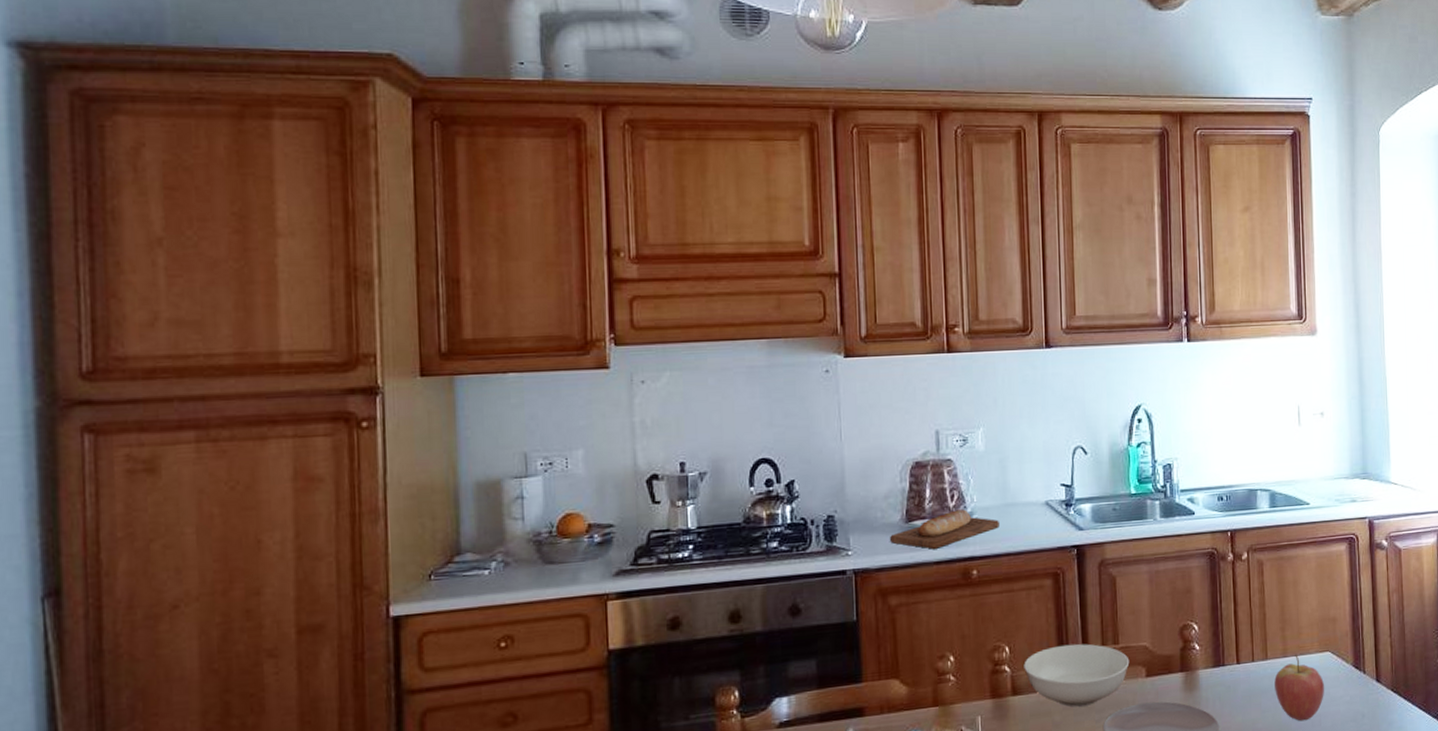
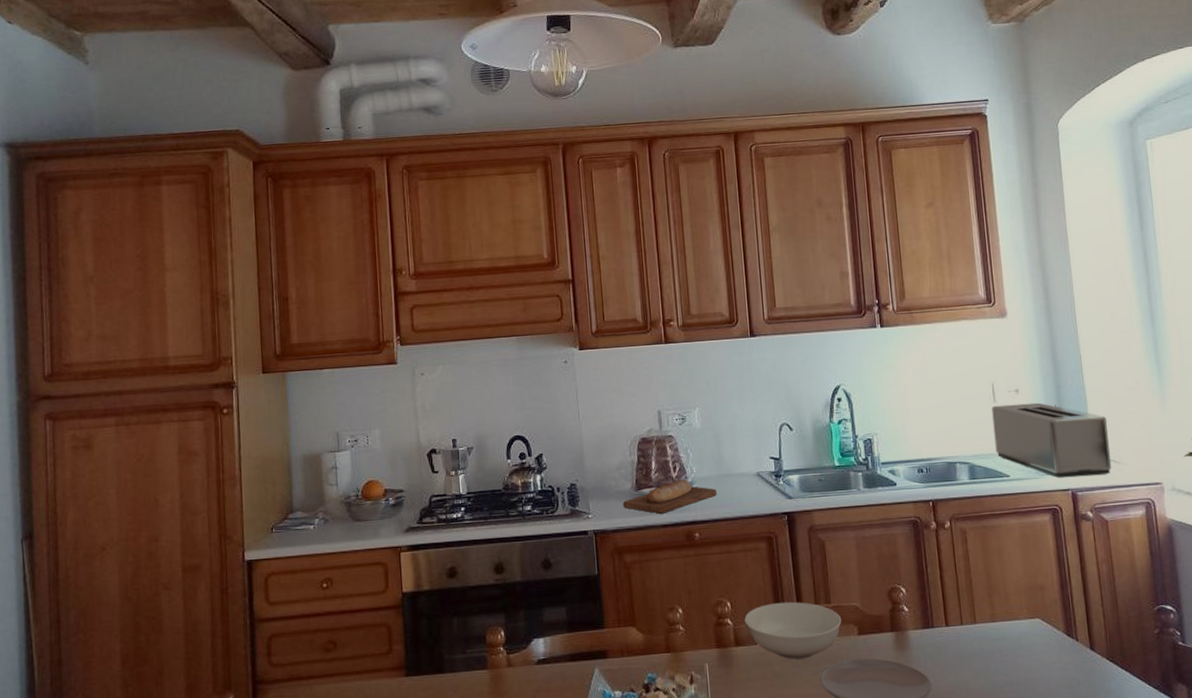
fruit: present [1274,654,1324,722] -> none [984,619,1036,685]
toaster: none [1296,426,1409,505] -> present [991,402,1112,477]

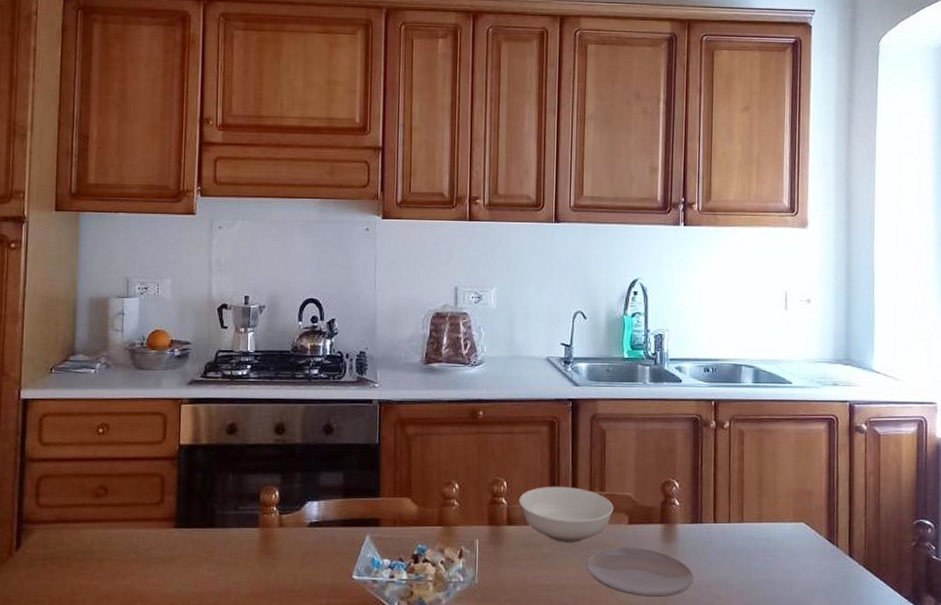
bread loaf: present [622,479,717,514] -> none [410,357,505,389]
toaster: present [991,402,1112,477] -> none [781,313,891,389]

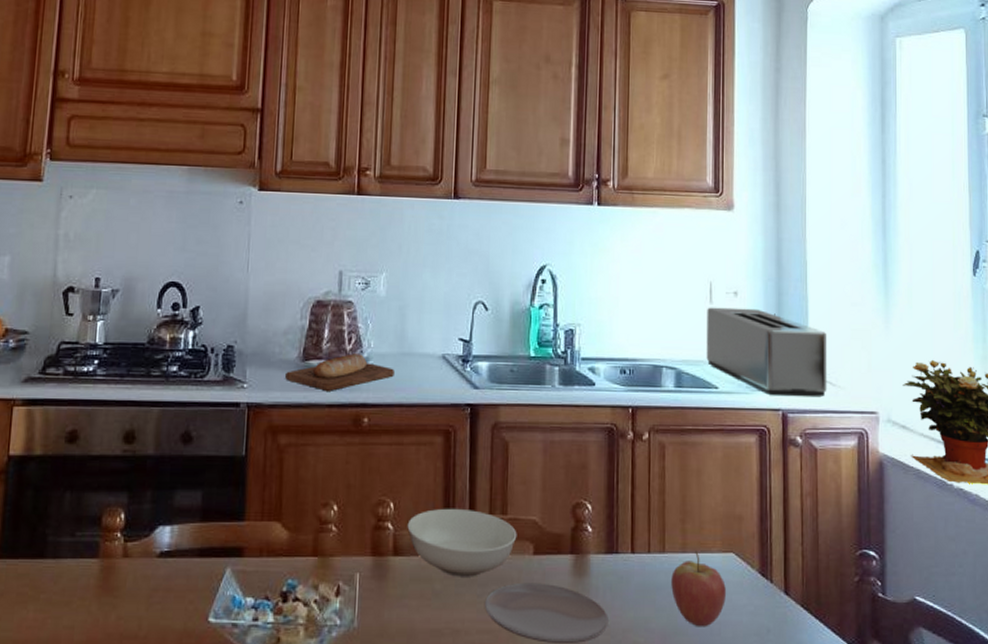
bread loaf: none [410,357,505,389] -> present [284,353,394,391]
fruit: none [749,520,797,584] -> present [671,550,726,627]
toaster: none [781,313,891,389] -> present [706,307,827,396]

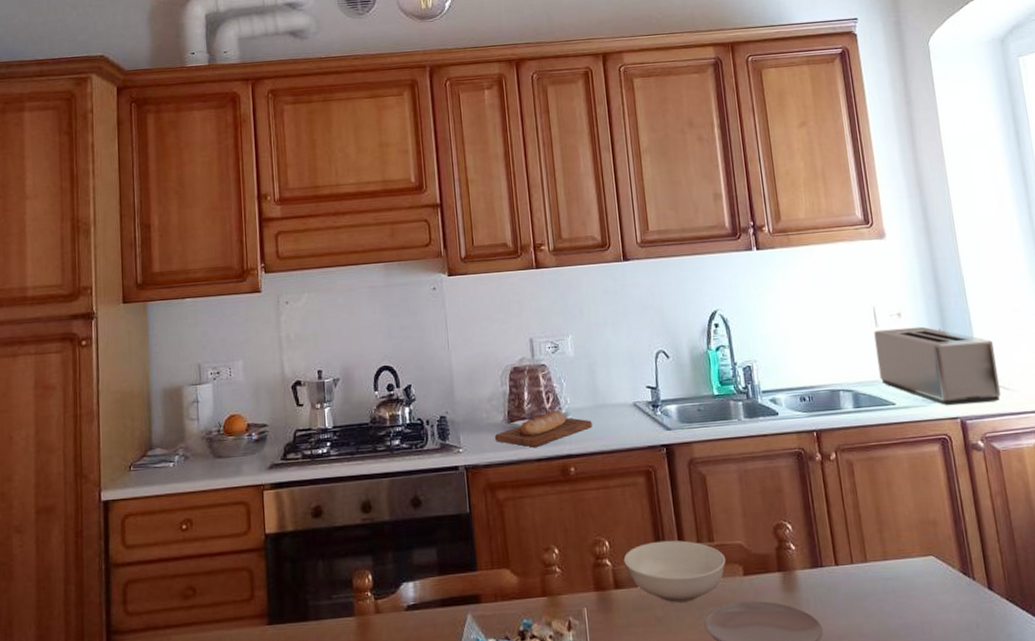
fruit: present [671,550,726,627] -> none [876,557,932,628]

